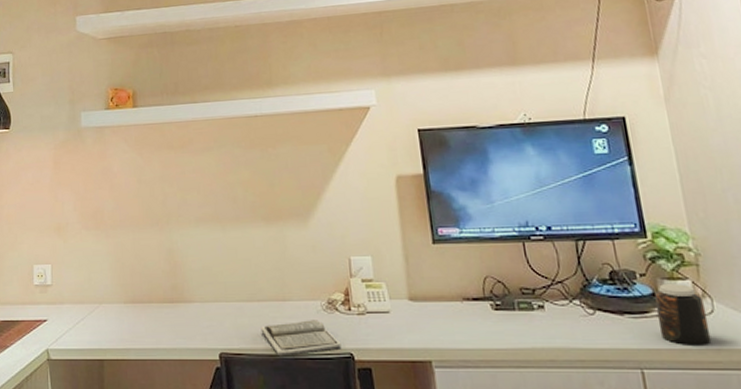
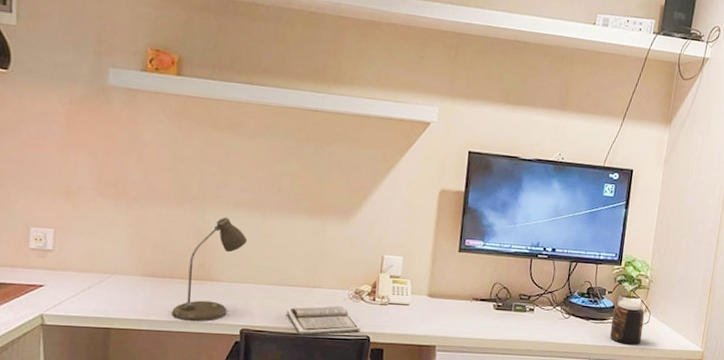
desk lamp: none [154,234,213,348] -> present [172,217,248,322]

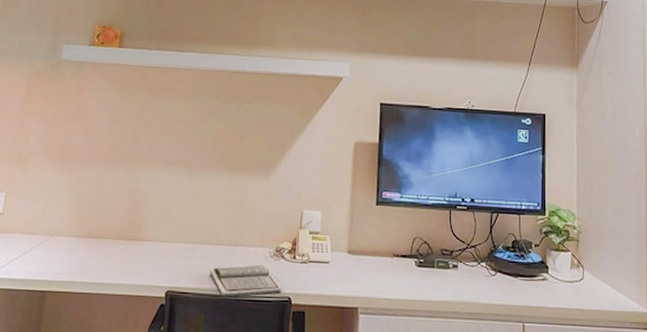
desk lamp: present [172,217,248,322] -> none [102,176,175,284]
jar: present [609,300,645,345] -> none [542,254,578,306]

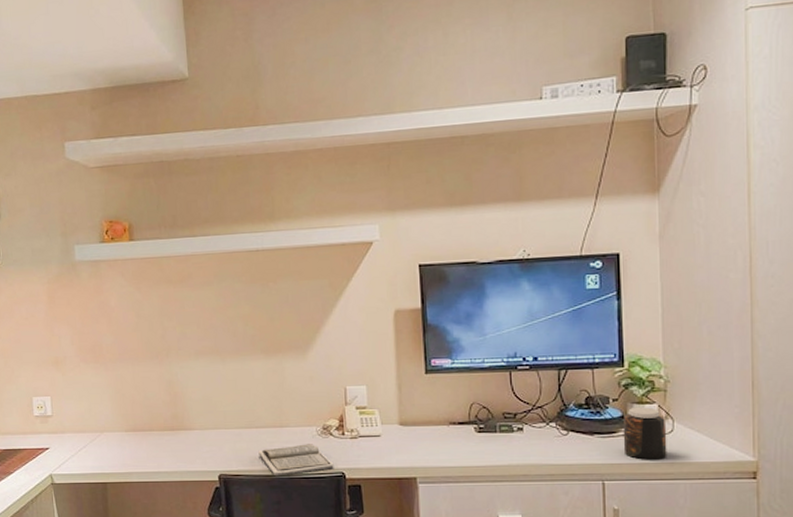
jar: none [542,254,578,306] -> present [622,407,667,460]

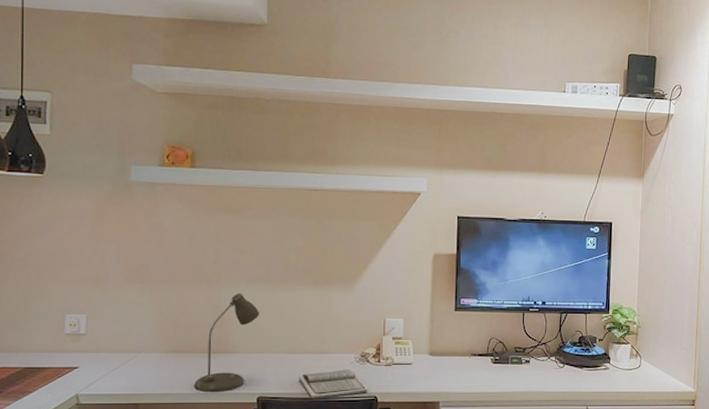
desk lamp: none [156,367,213,471] -> present [194,293,260,393]
jar: present [622,407,667,460] -> none [604,347,636,389]

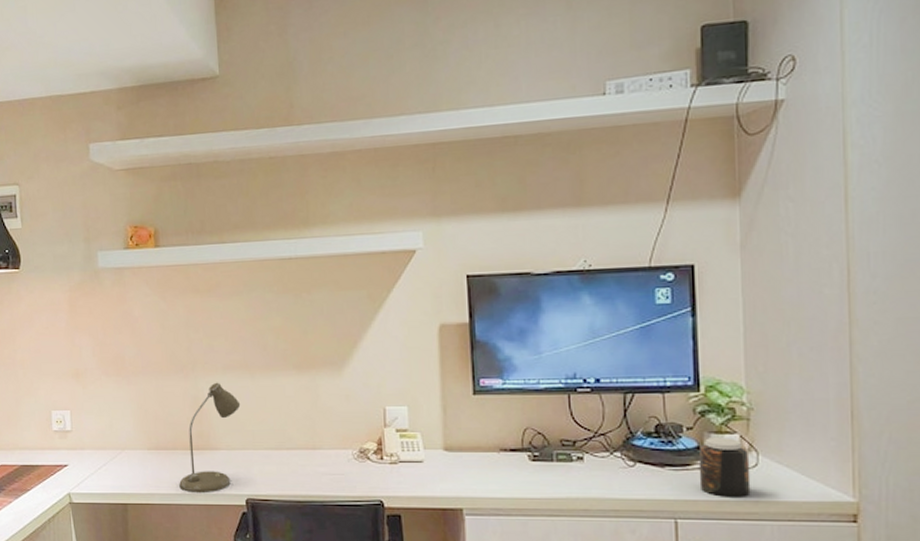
book: present [298,370,368,399] -> none [289,468,372,503]
jar: none [604,347,636,389] -> present [698,438,751,497]

